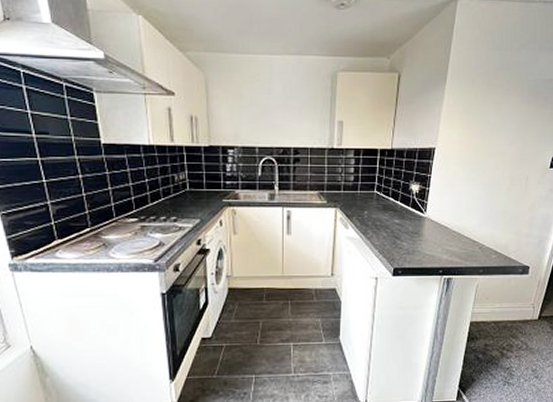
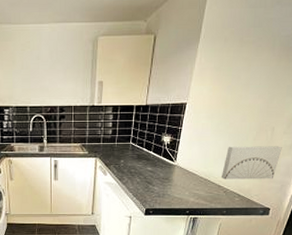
wall art: none [475,197,538,234] -> present [221,146,282,180]

